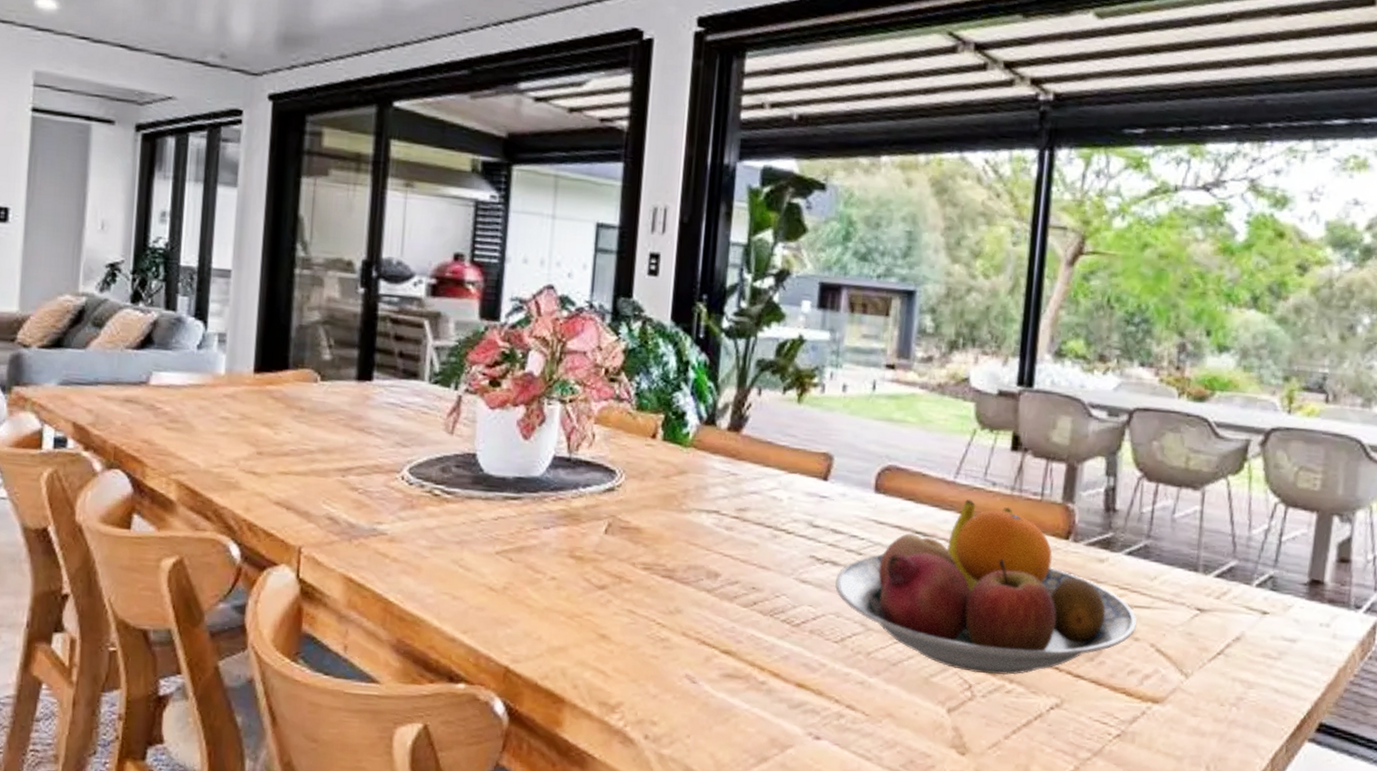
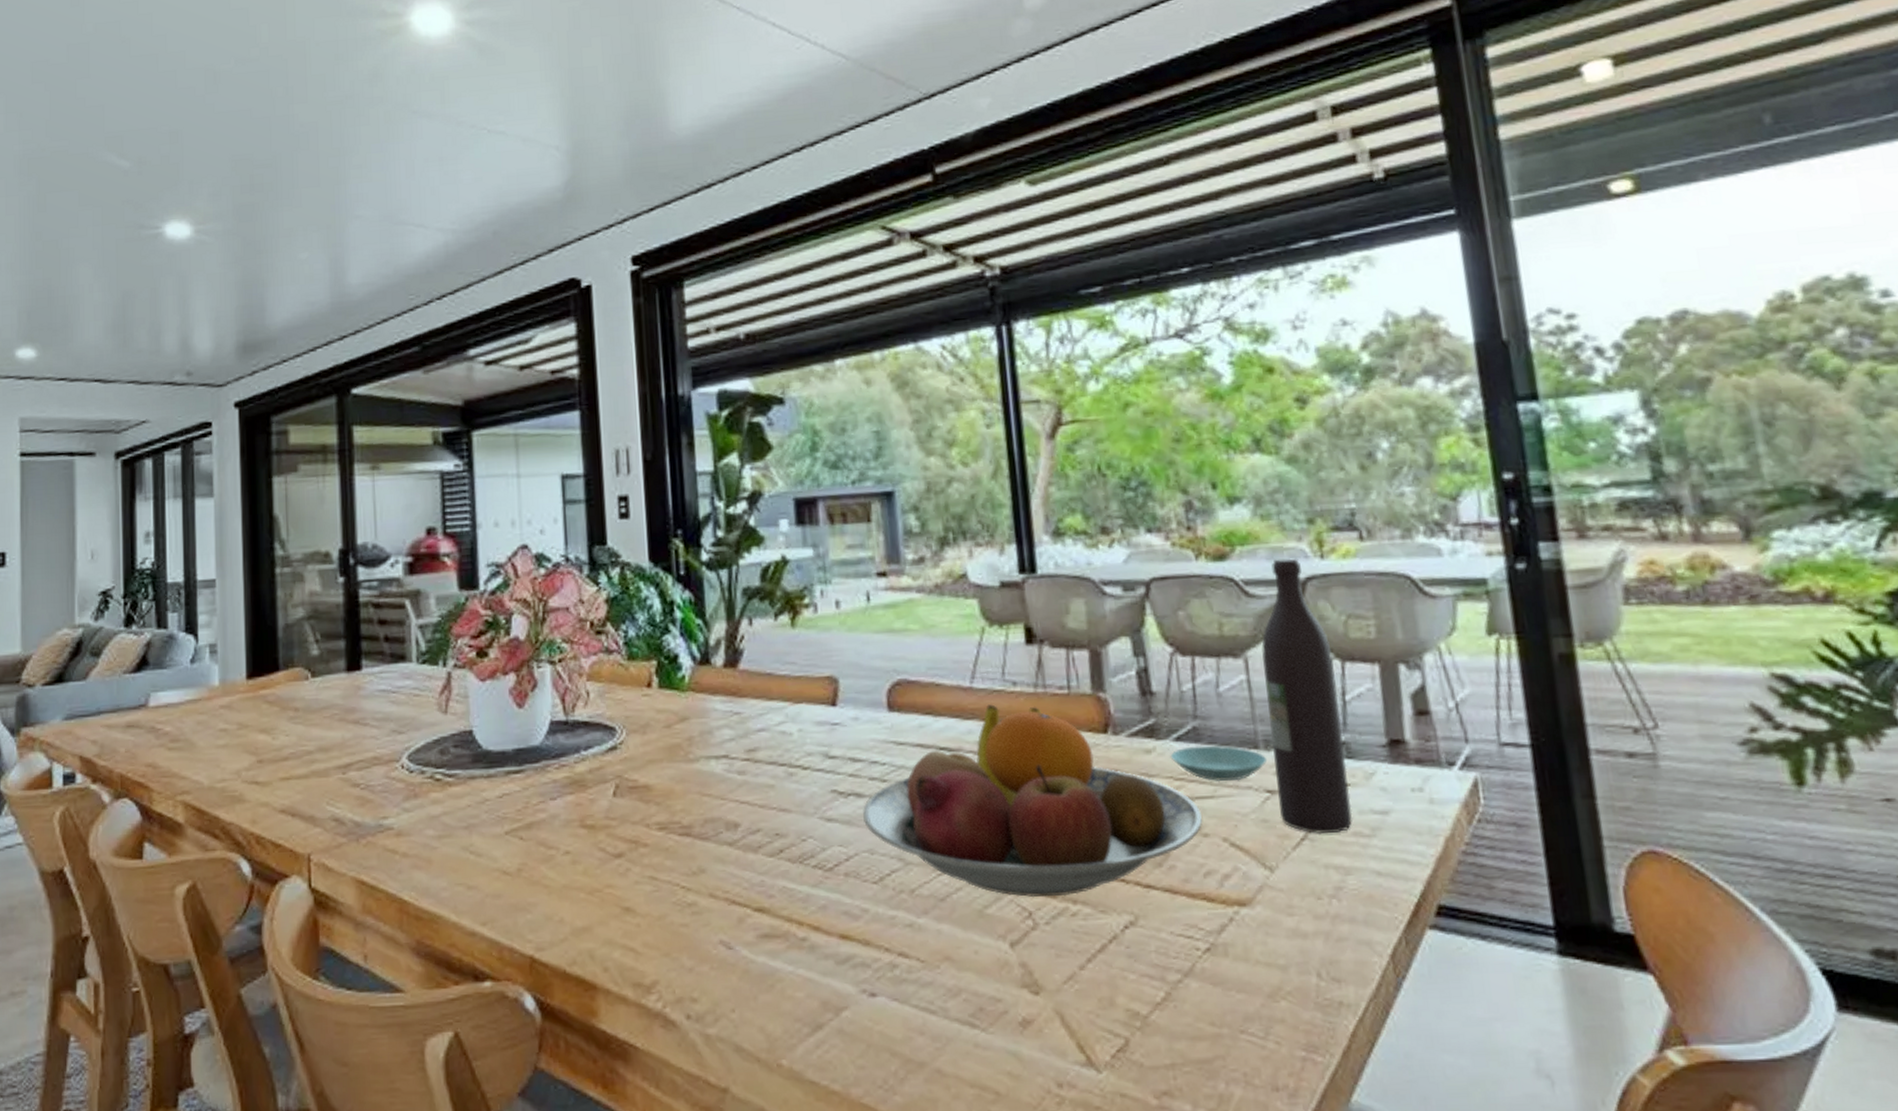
saucer: none [1119,561,1204,597] -> present [1170,745,1268,782]
wine bottle: none [1203,408,1280,652] -> present [1261,558,1353,835]

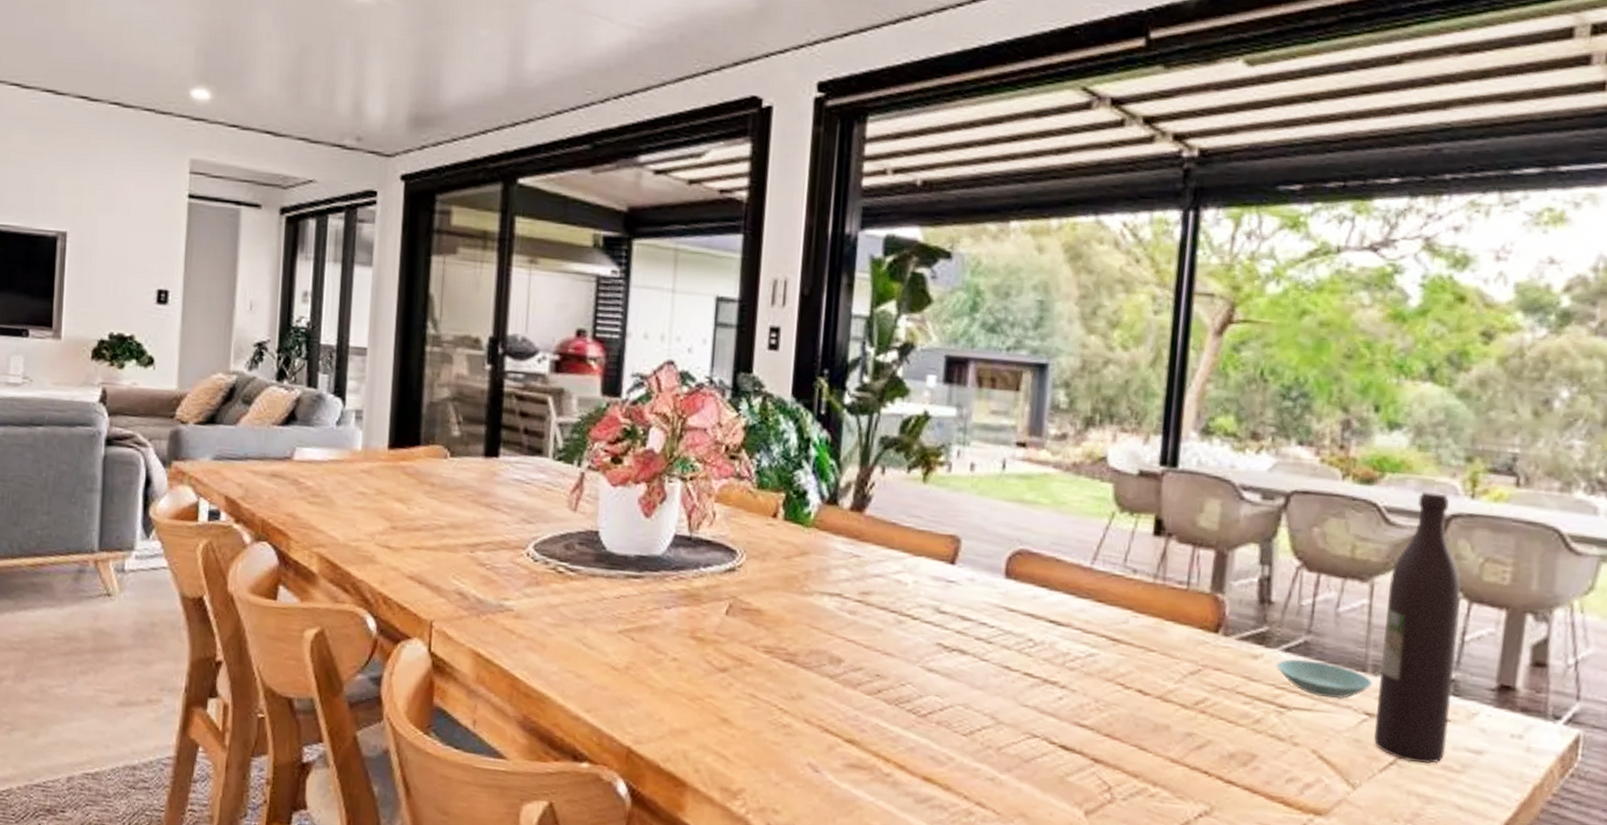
fruit bowl: present [863,704,1203,898] -> none [963,587,1296,778]

